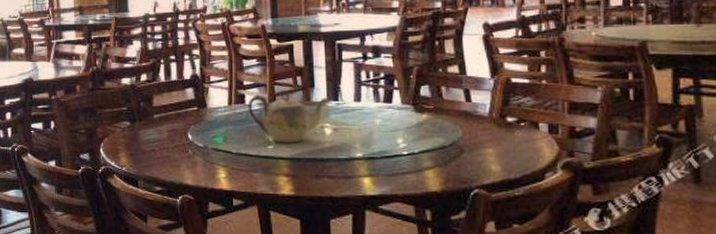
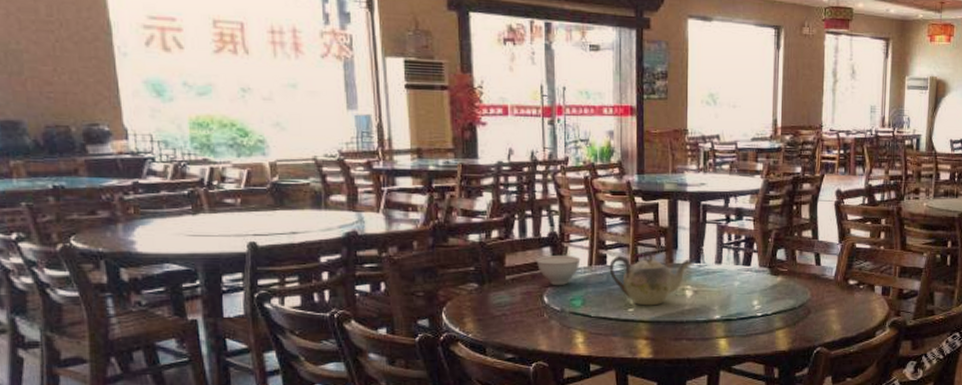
bowl: none [180,95,221,123] -> present [536,254,581,285]

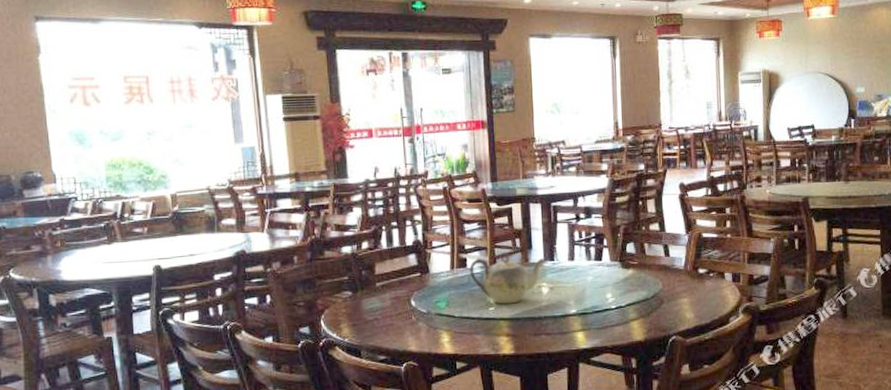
bowl: present [536,254,581,285] -> none [402,260,443,289]

